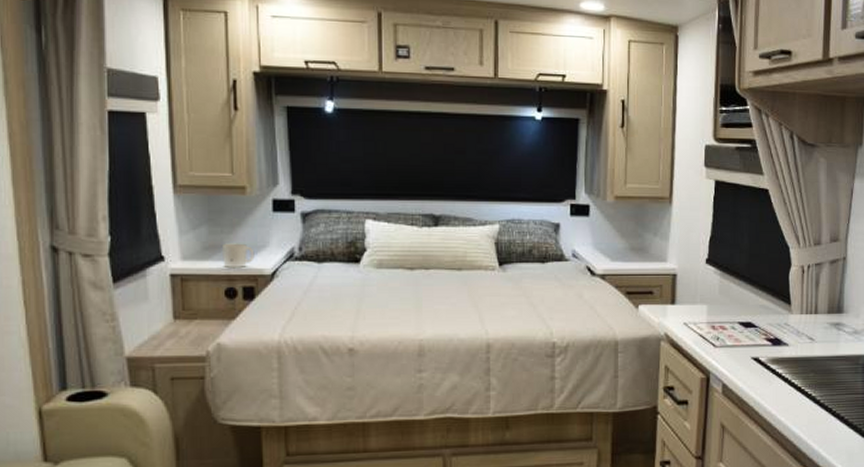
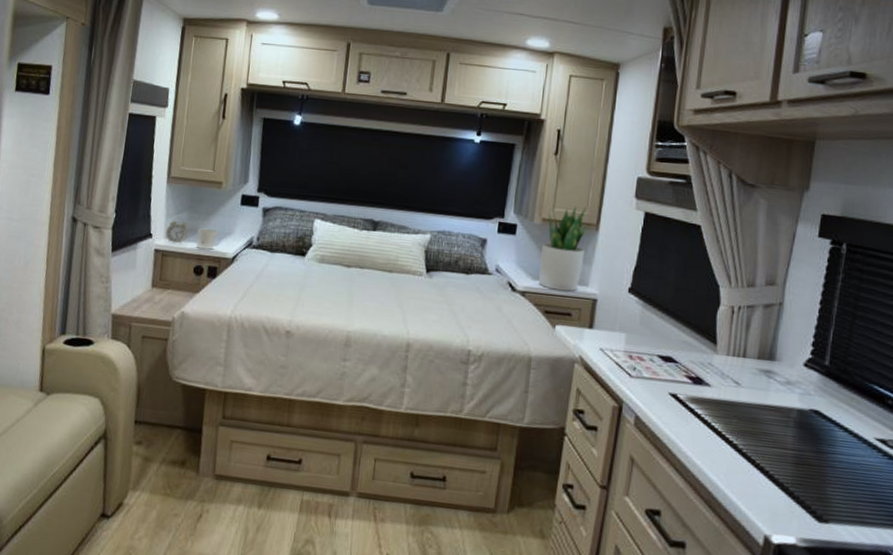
alarm clock: none [181,233,210,265] -> present [165,217,188,244]
planter: none [616,180,663,269] -> present [538,206,589,292]

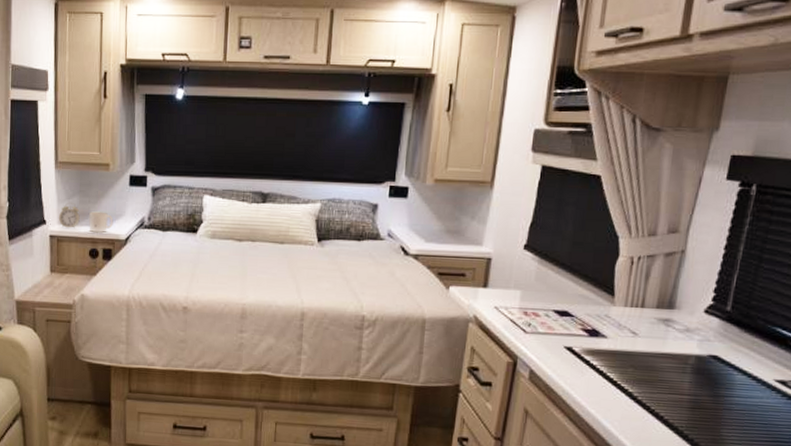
planter: present [538,206,589,292] -> none [431,164,484,252]

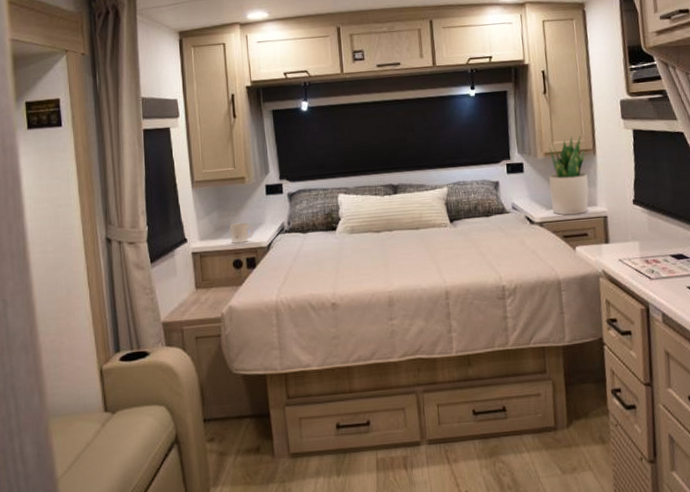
alarm clock: present [58,202,80,229] -> none [199,217,221,244]
planter: none [431,164,484,252] -> present [548,136,589,216]

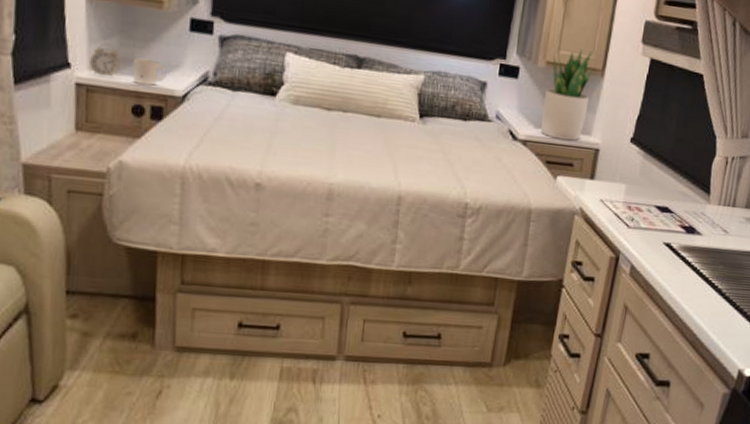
alarm clock: none [199,217,221,244] -> present [88,43,120,77]

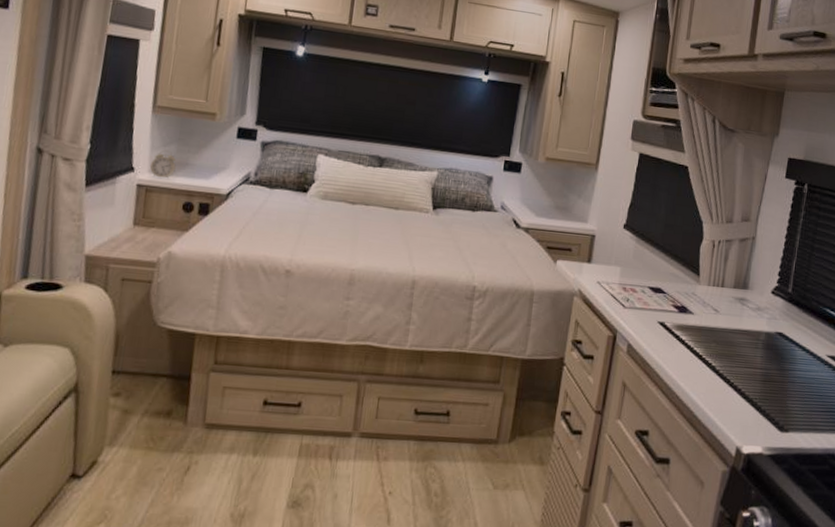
mug: present [132,57,167,86] -> none [185,161,215,185]
planter: present [540,48,595,141] -> none [541,146,589,228]

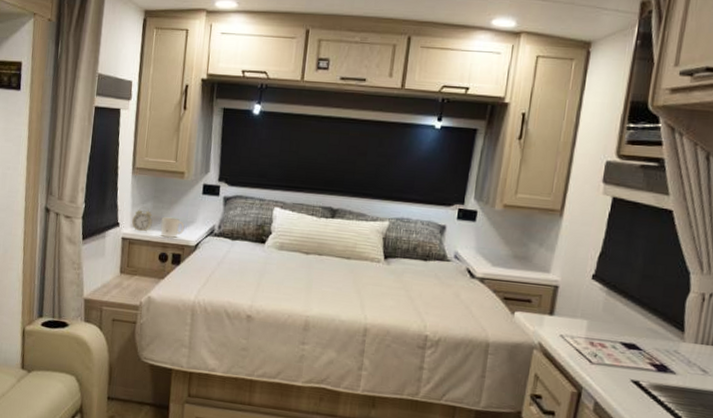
mug: none [185,161,215,185] -> present [160,216,185,238]

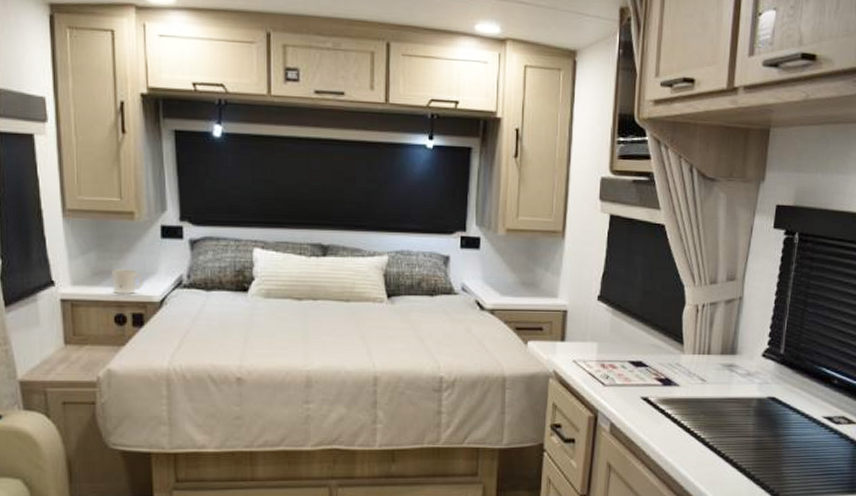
alarm clock: present [131,206,153,232] -> none [70,258,100,290]

